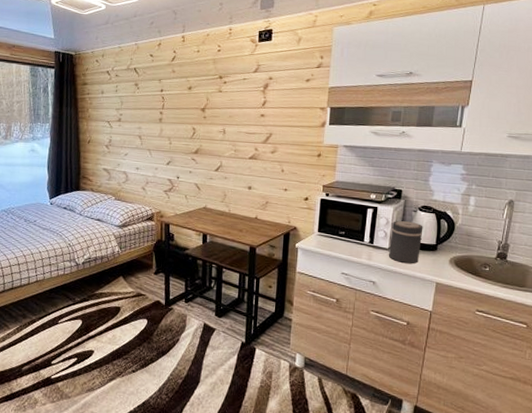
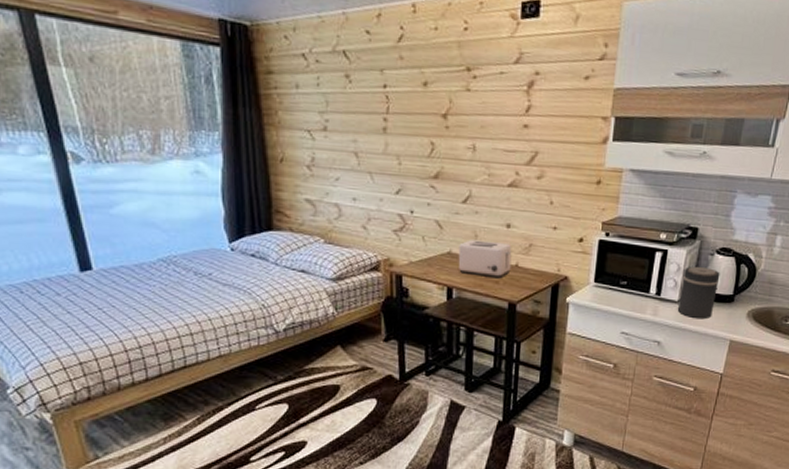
toaster: none [211,198,253,228] -> present [458,239,512,279]

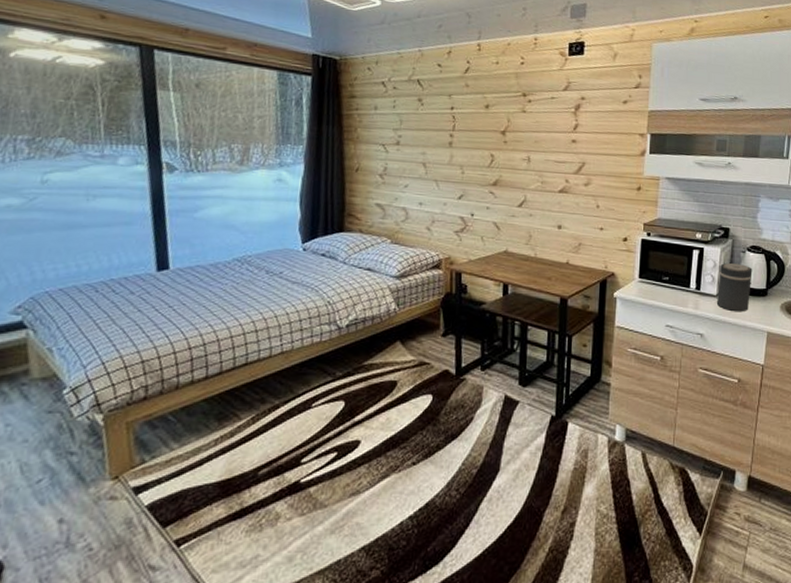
toaster: present [458,239,512,279] -> none [513,239,563,275]

